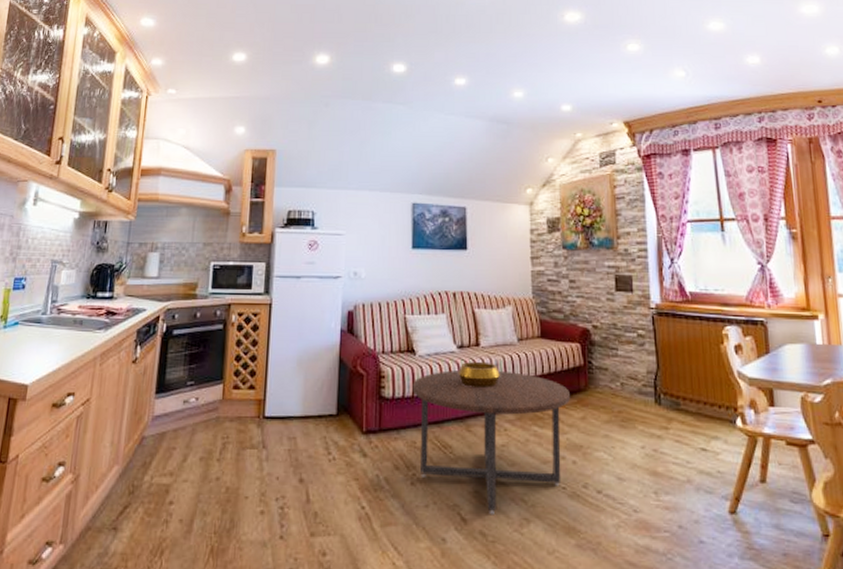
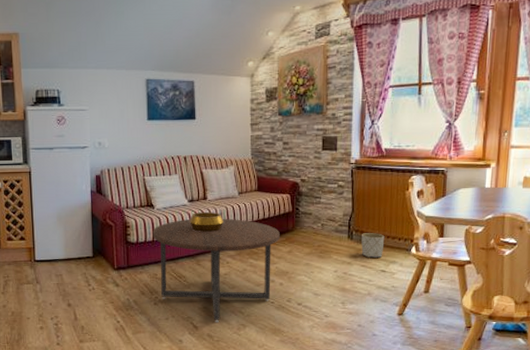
planter: none [672,397,702,431] -> present [361,233,385,258]

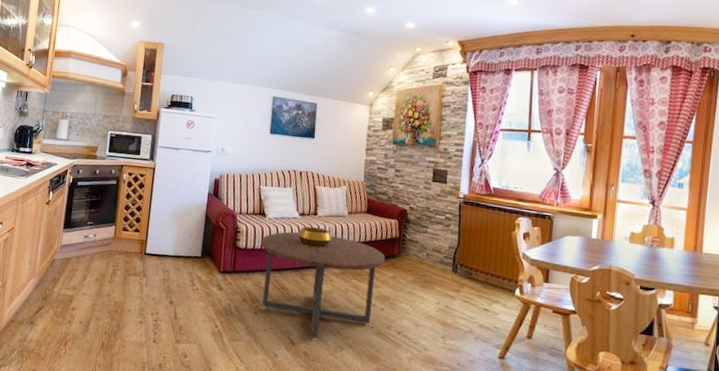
planter: present [361,233,385,258] -> none [464,268,489,295]

